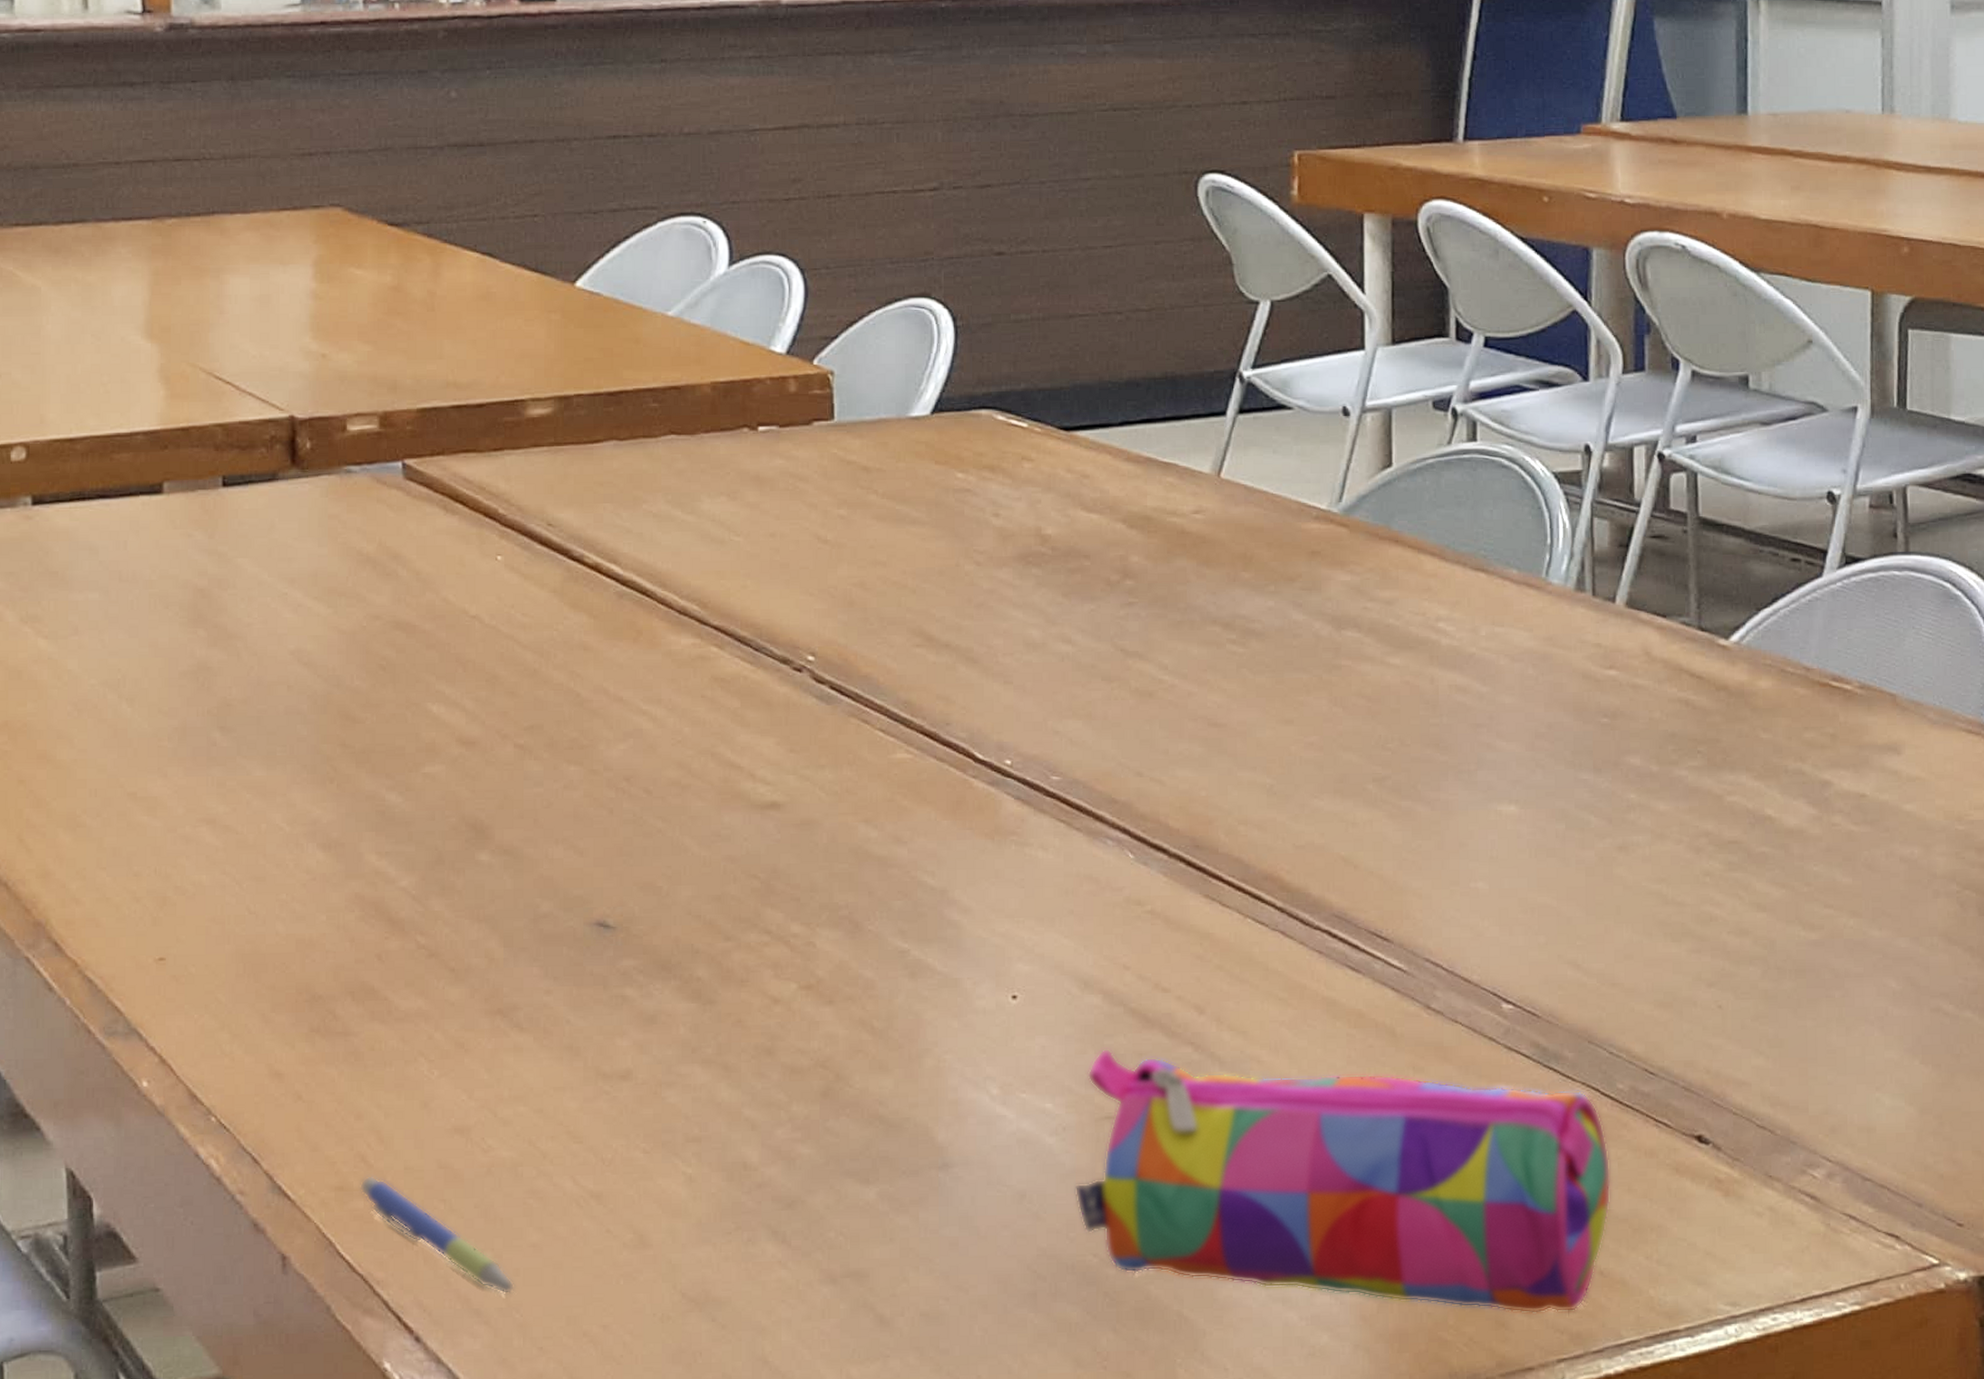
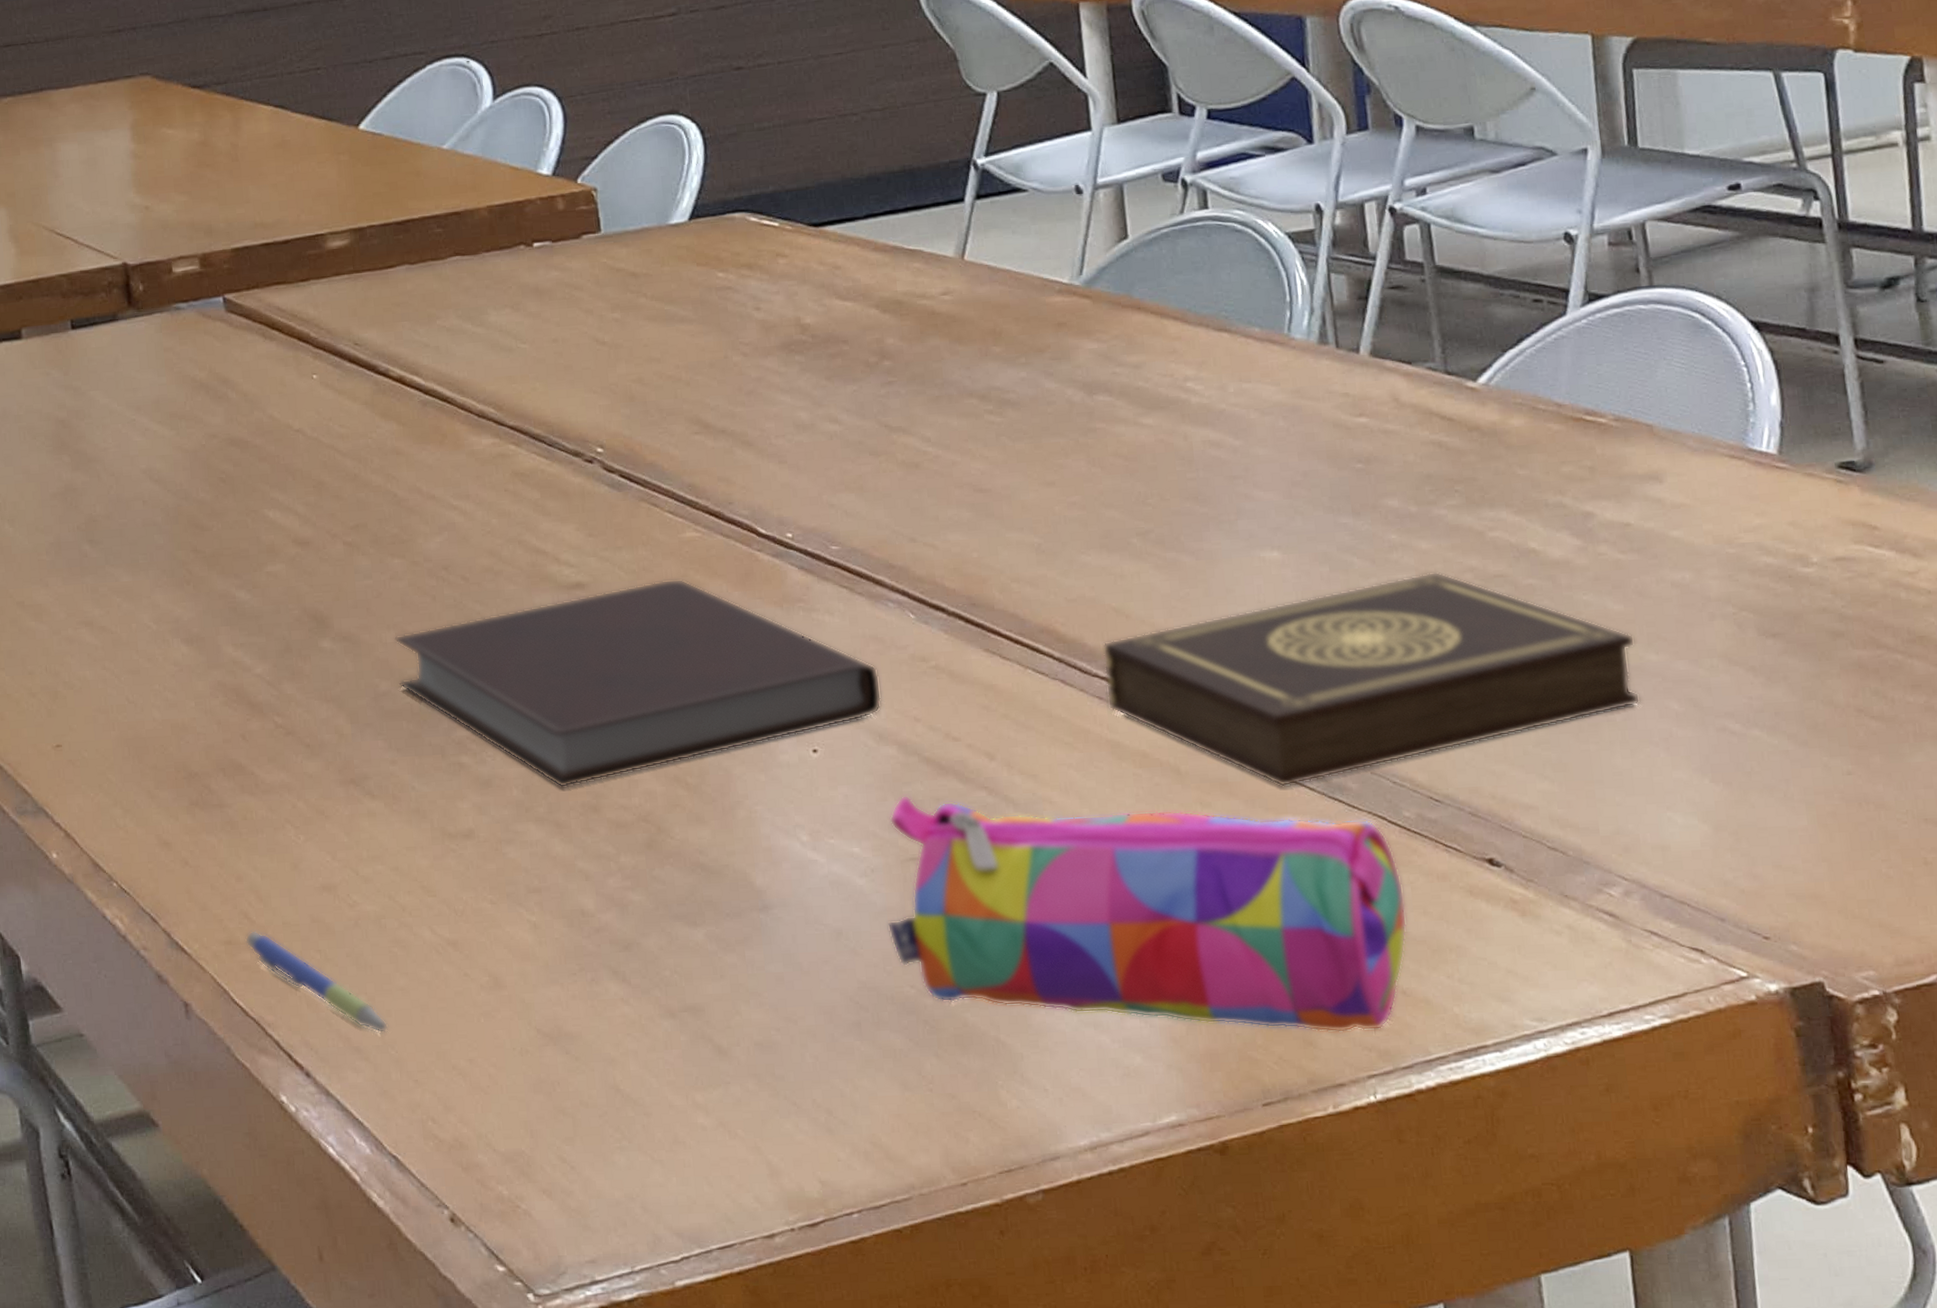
notebook: none [562,803,1091,1028] -> present [394,578,882,788]
book: none [1327,834,1860,1054] -> present [1103,571,1641,787]

